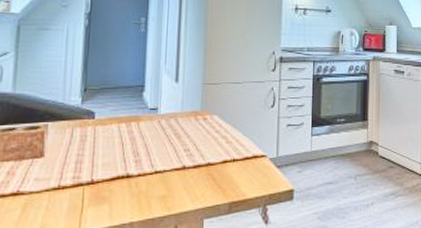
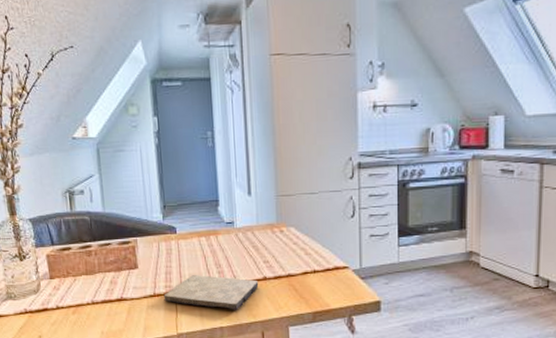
cutting board: none [69,164,177,203] -> present [163,275,259,310]

